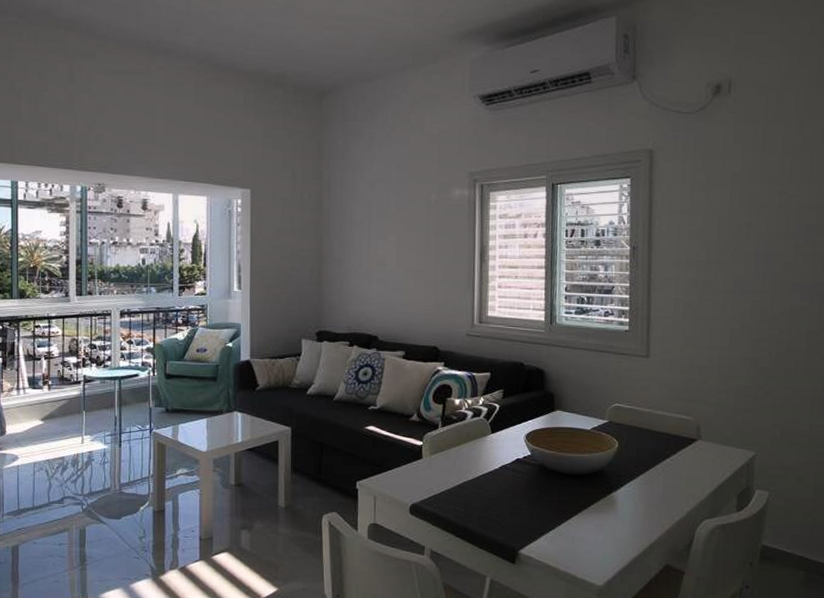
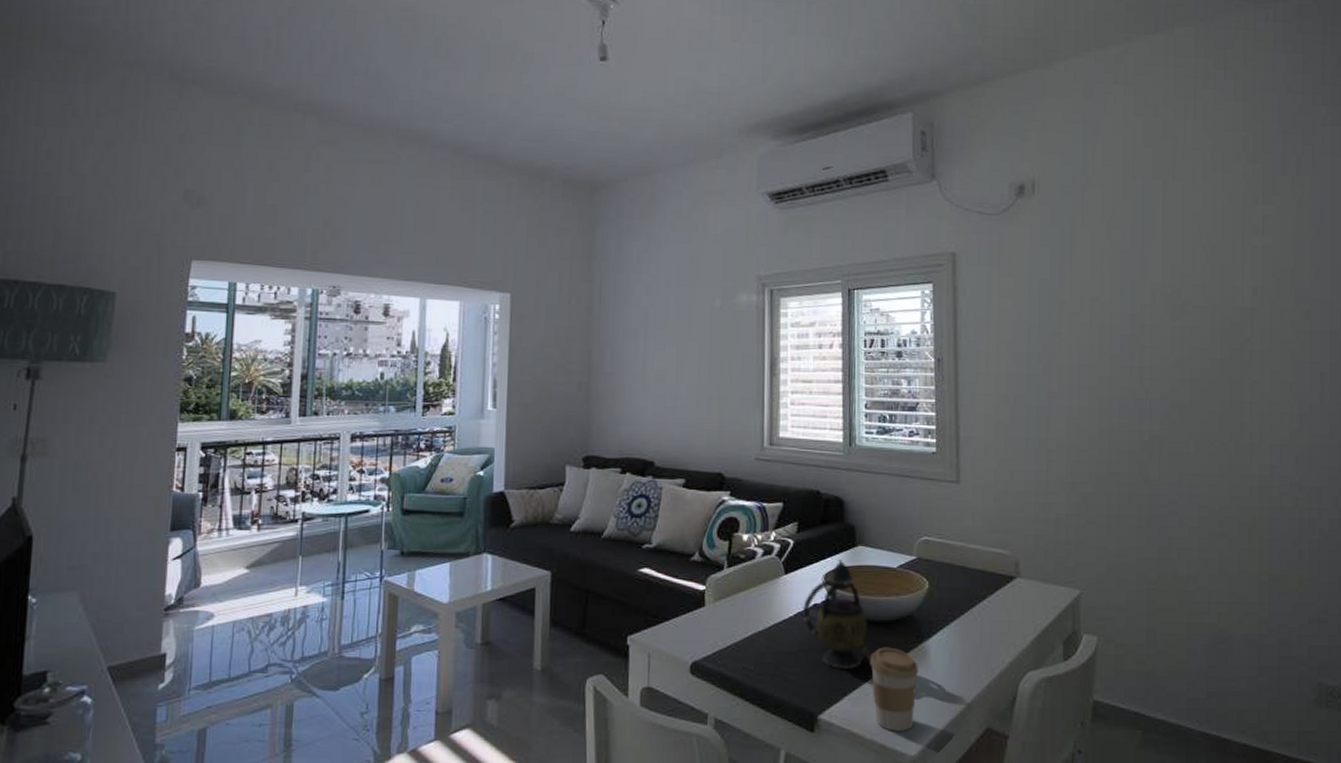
teapot: none [507,421,567,514] -> present [803,558,873,670]
coffee cup: none [565,496,607,565] -> present [870,647,918,731]

